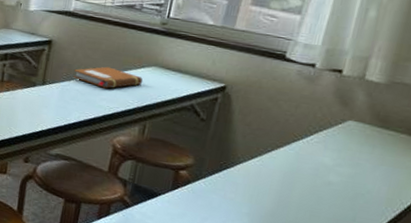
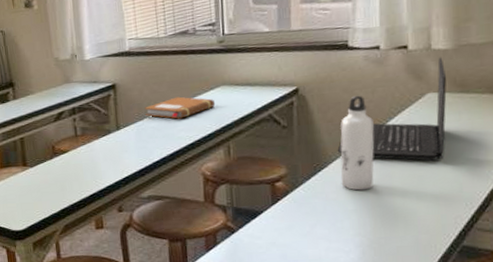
water bottle: none [242,106,290,198] -> present [340,95,374,191]
laptop: none [247,88,373,187] -> present [337,57,447,161]

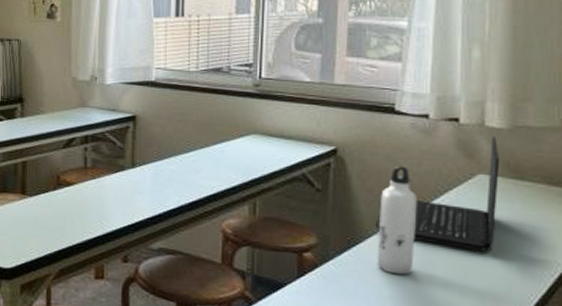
notebook: present [145,96,216,119] -> none [166,139,245,165]

